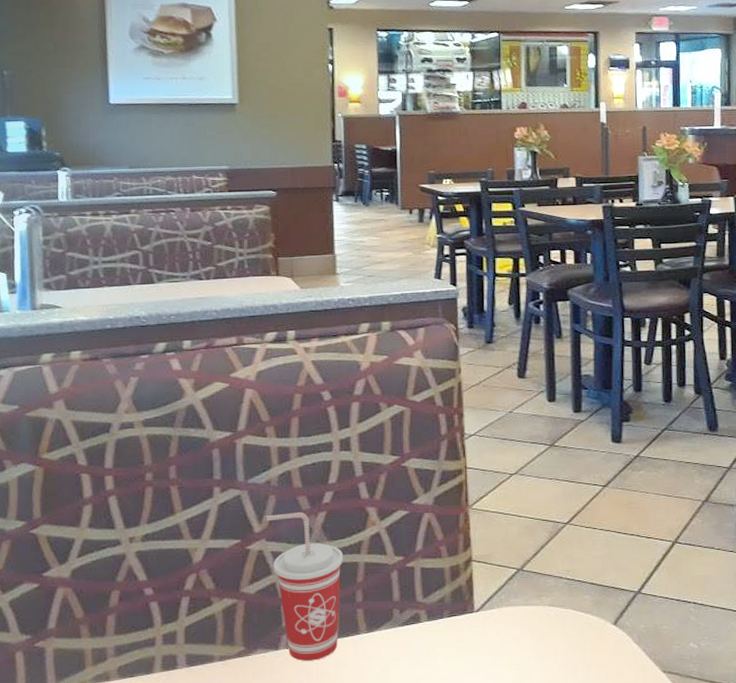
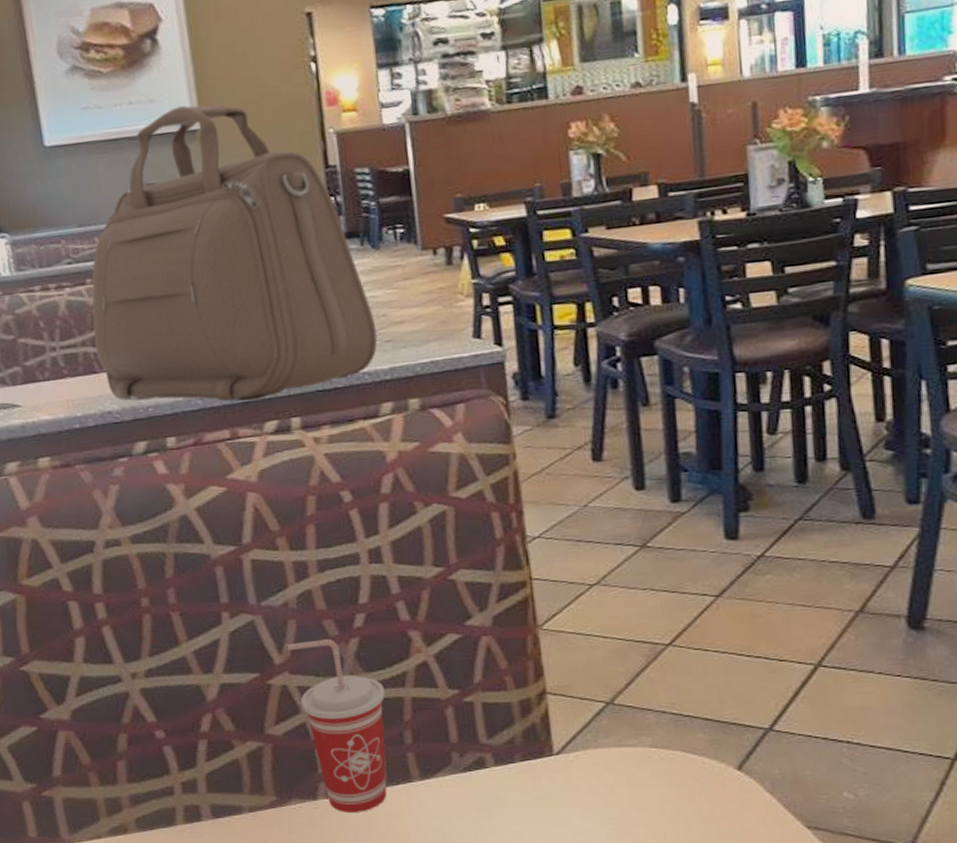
handbag: none [131,85,362,316] -> present [92,104,378,402]

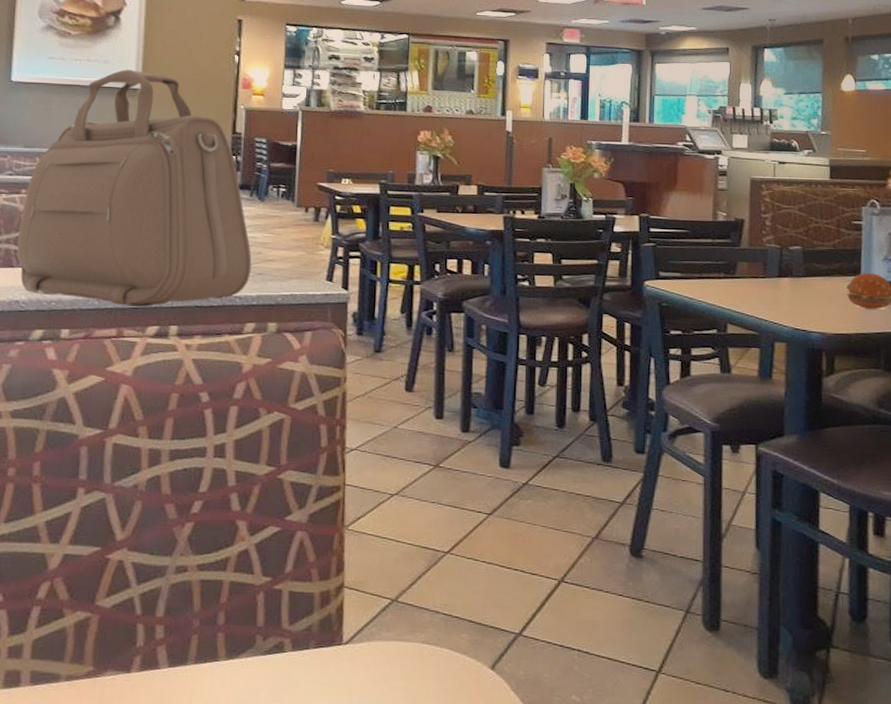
beverage cup: present [284,638,387,813] -> none [127,520,209,688]

